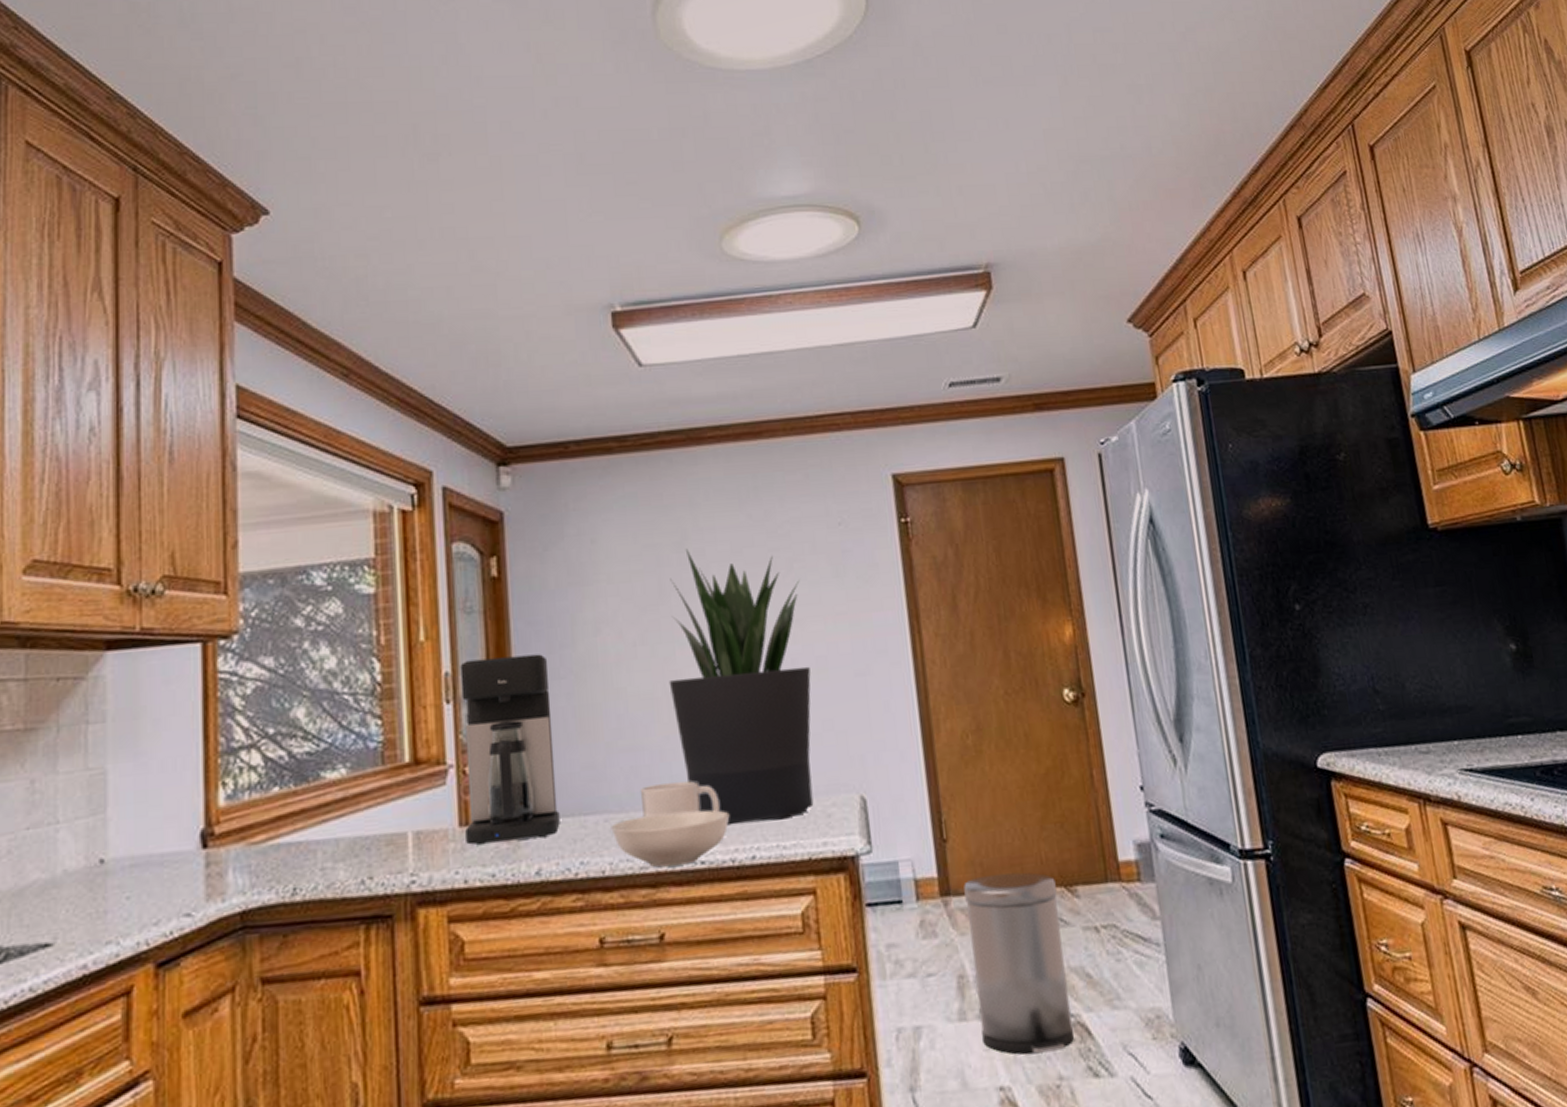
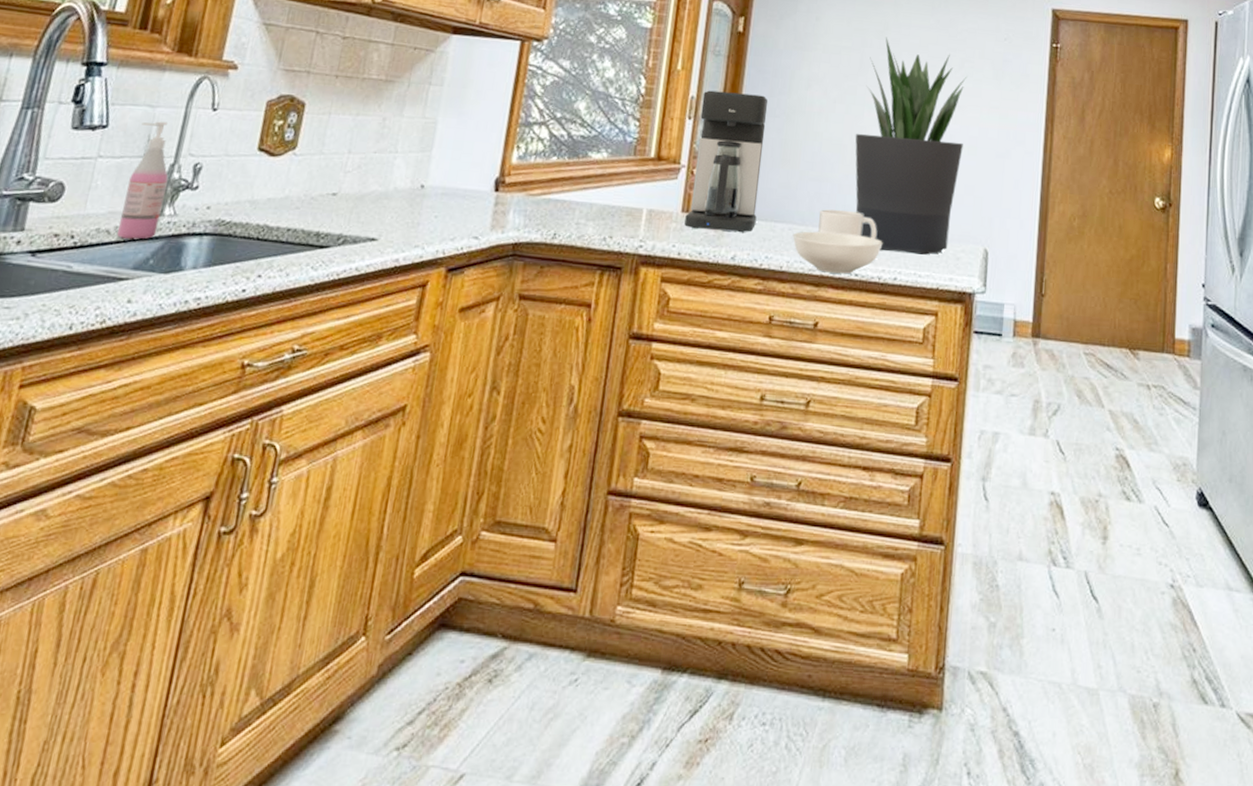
pedal bin: present [964,872,1074,1055] -> none [1045,328,1123,474]

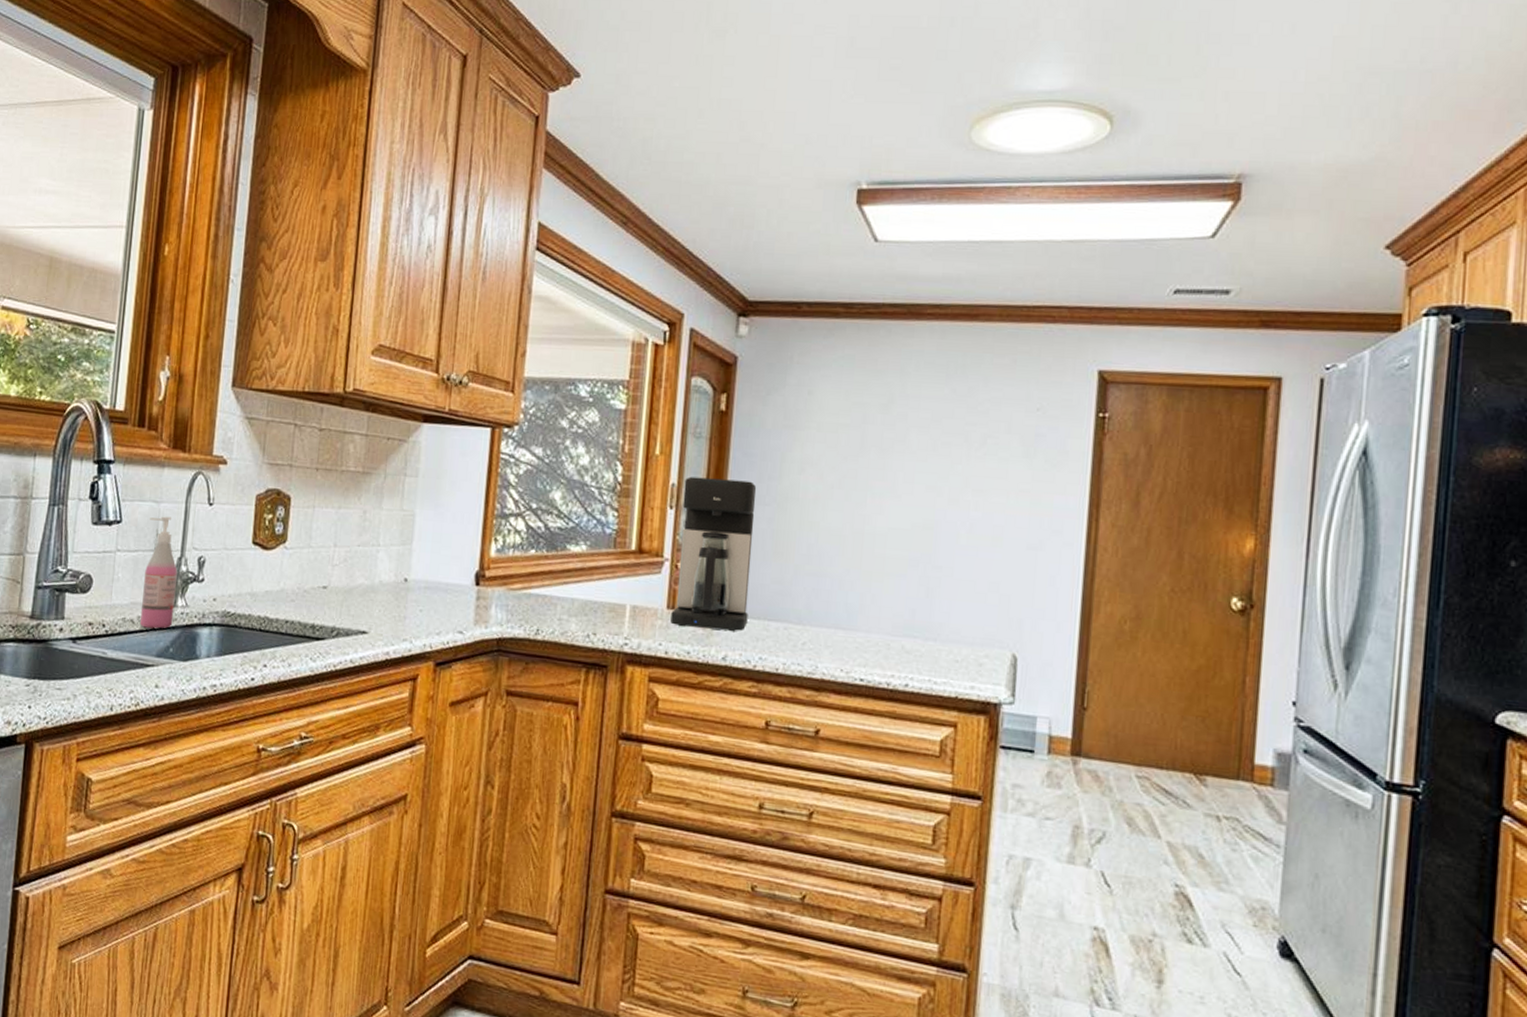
bowl: present [792,231,883,274] -> none [788,631,892,679]
mug: present [818,209,877,239] -> none [817,607,884,641]
planter: present [855,37,967,254] -> none [856,411,991,659]

